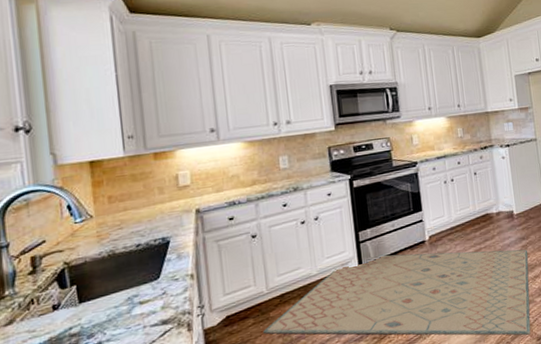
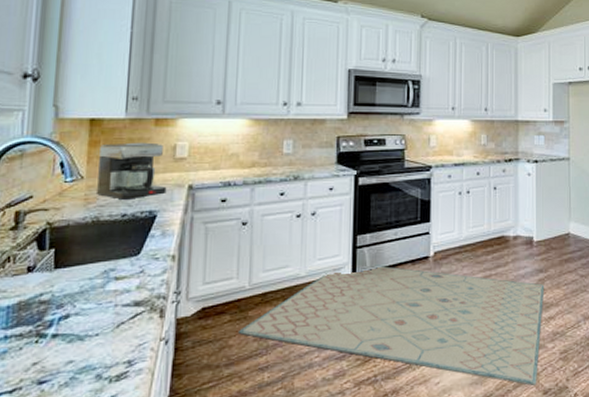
coffee maker: none [104,175,176,232] -> present [97,142,167,200]

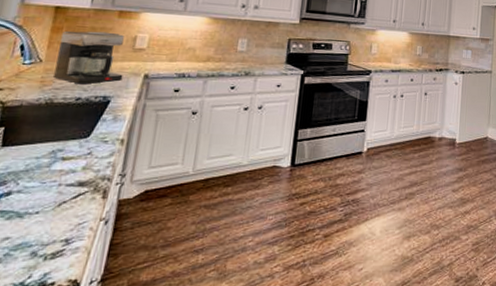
rug: present [238,265,545,387] -> none [177,157,463,275]

